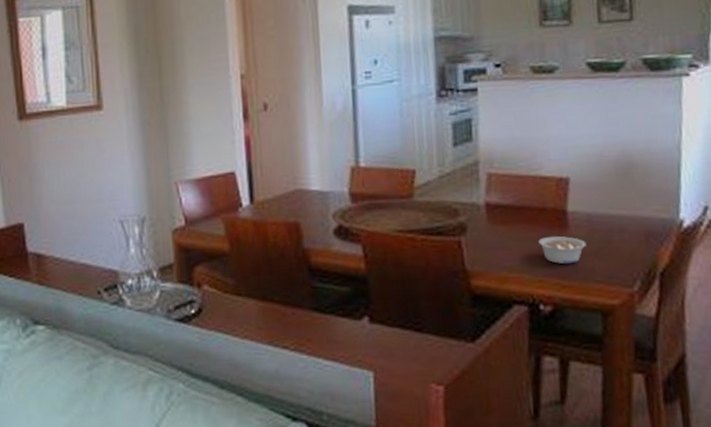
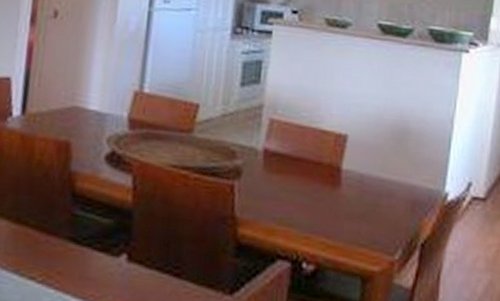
legume: present [538,235,586,265] -> none [310,192,355,224]

